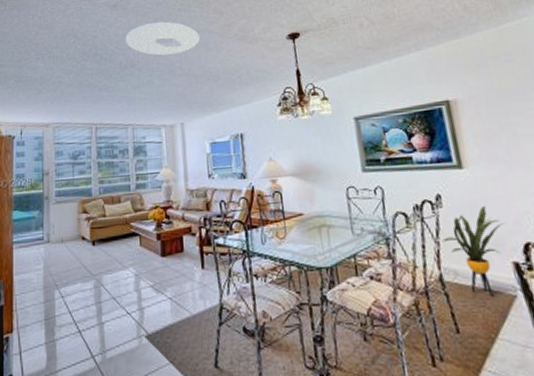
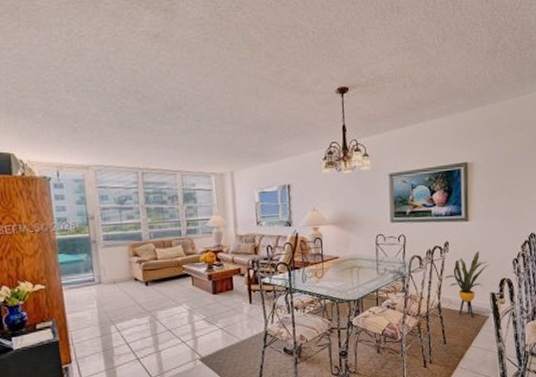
ceiling light: present [125,21,201,56] -> none [170,61,251,100]

